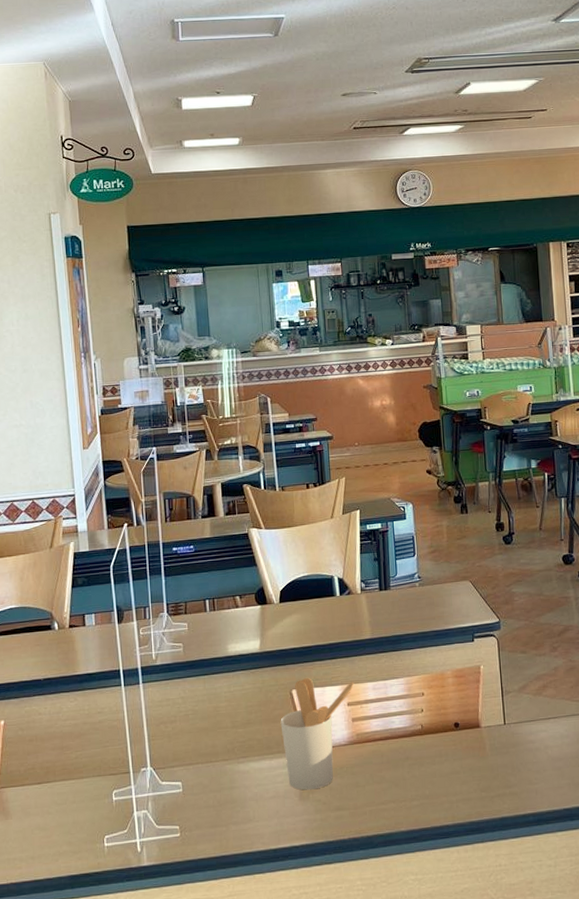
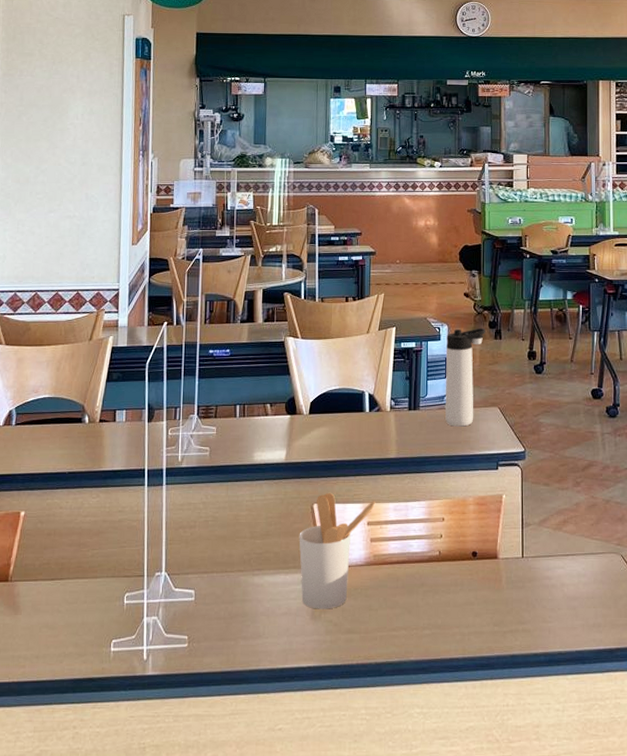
thermos bottle: none [412,503,452,603] -> present [445,328,486,427]

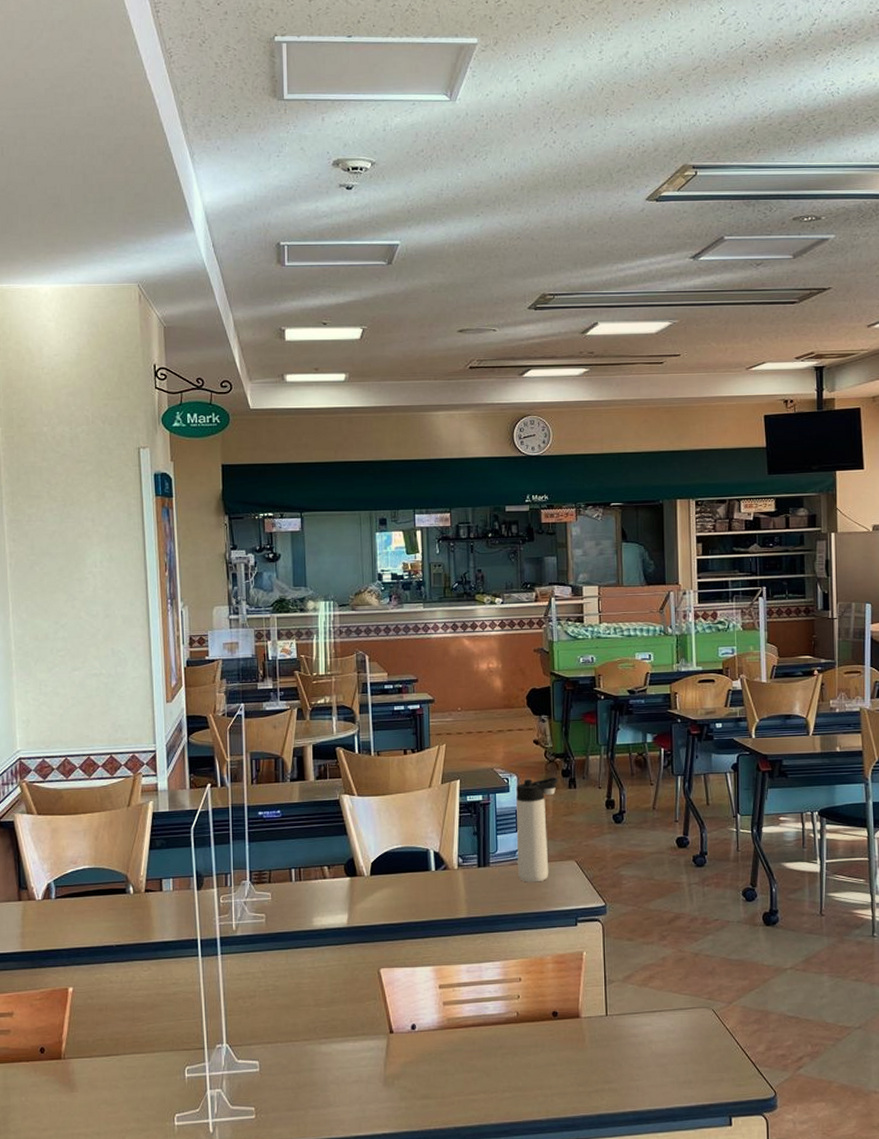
utensil holder: present [299,492,376,609] -> none [366,956,447,1076]

